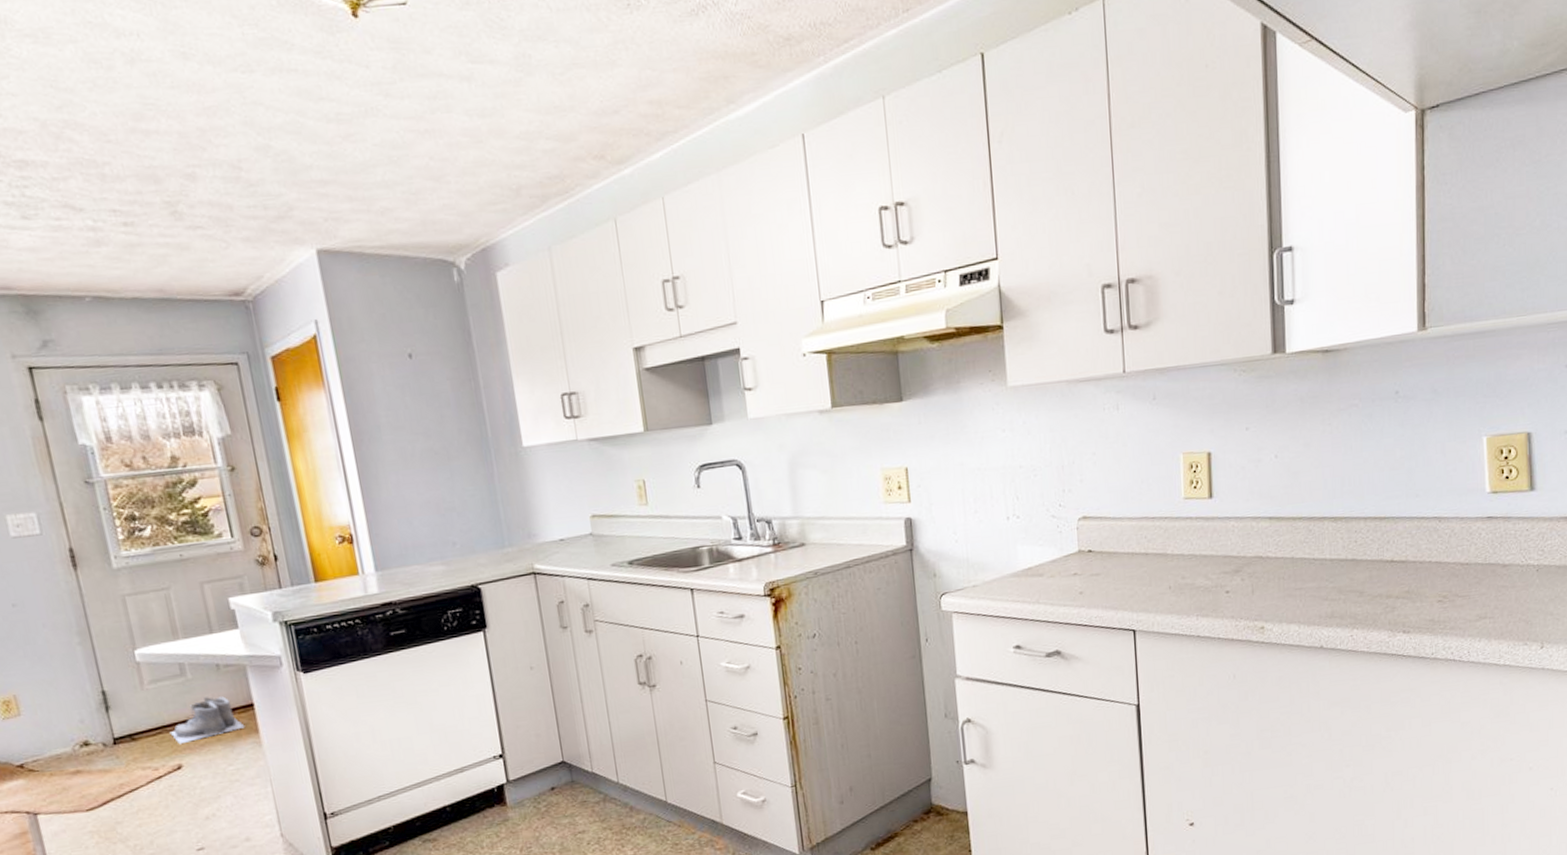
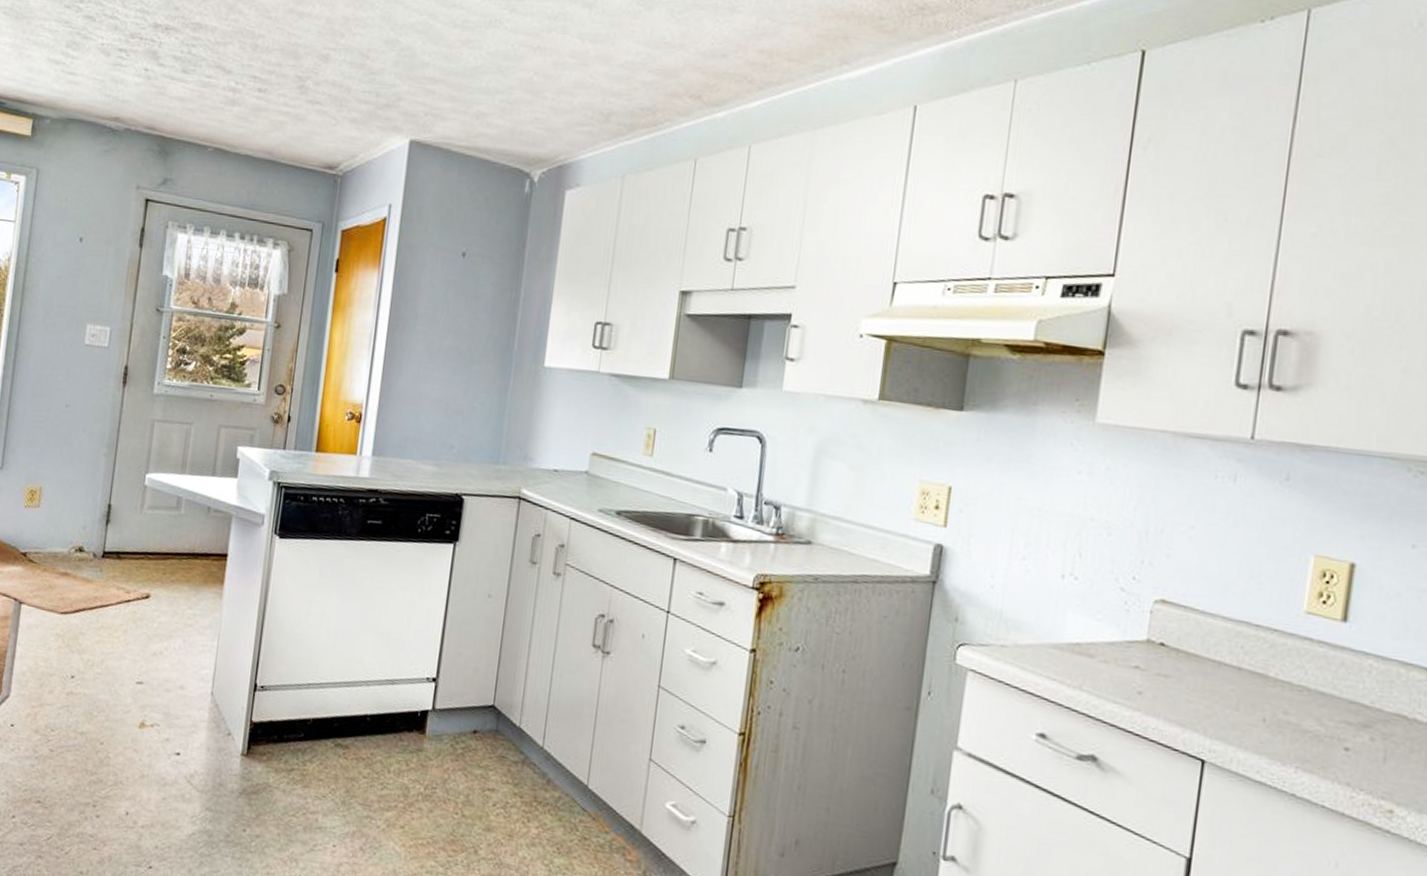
boots: present [169,696,245,745] -> none [150,535,214,577]

